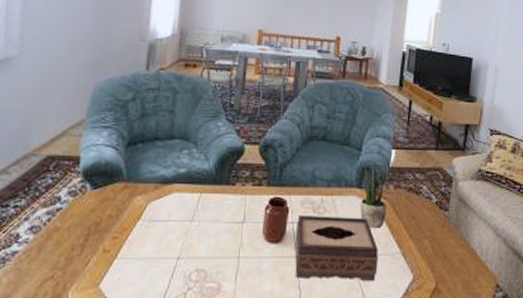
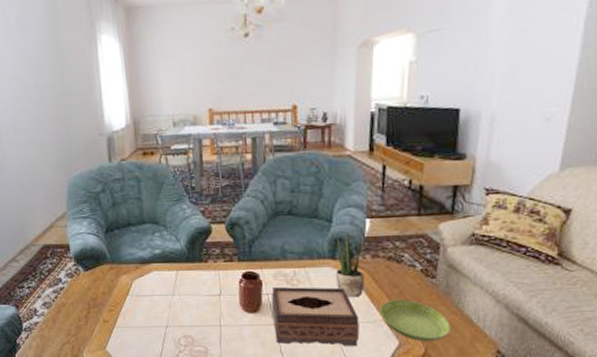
saucer: none [398,231,459,277] -> present [380,299,451,342]

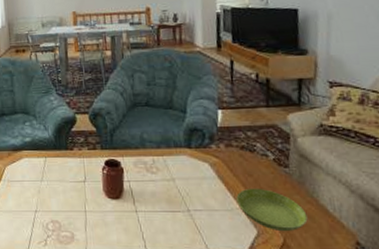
tissue box: present [271,286,360,346] -> none [132,173,219,234]
potted plant: present [336,233,365,297] -> none [192,123,220,185]

